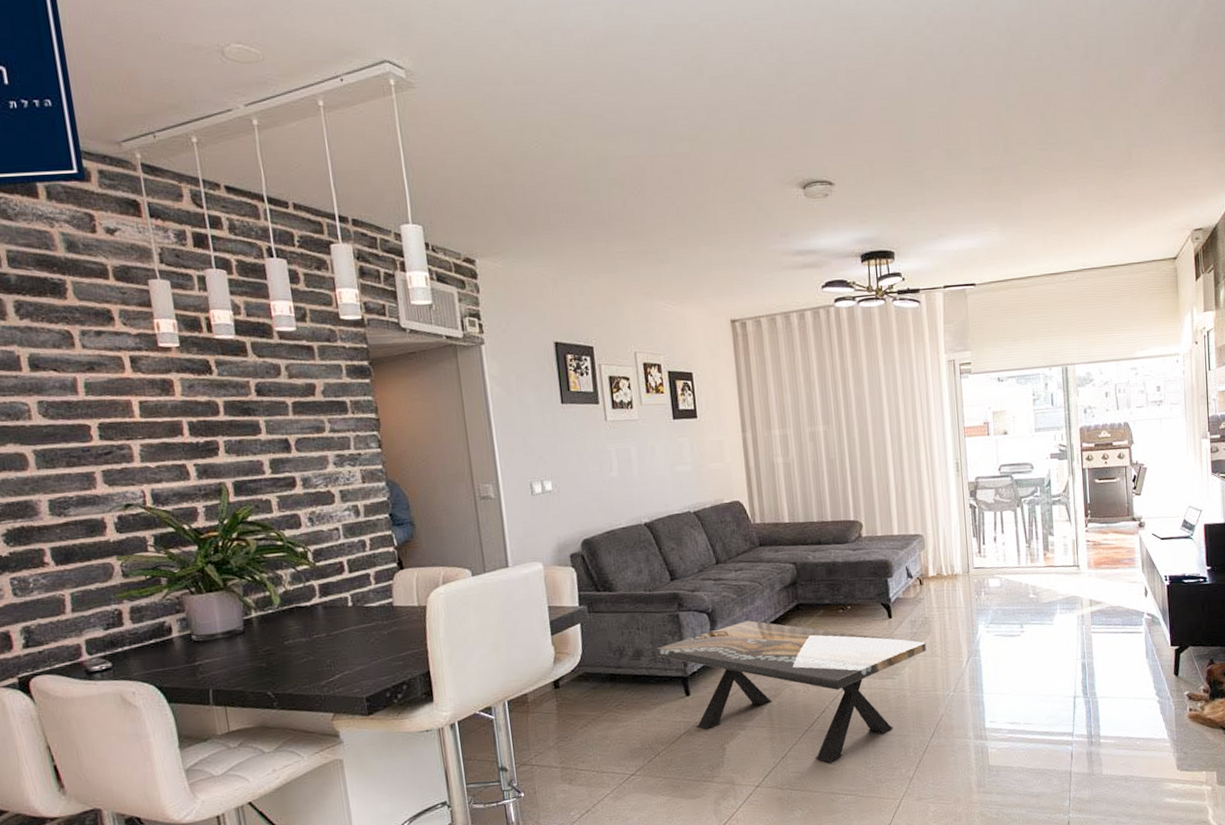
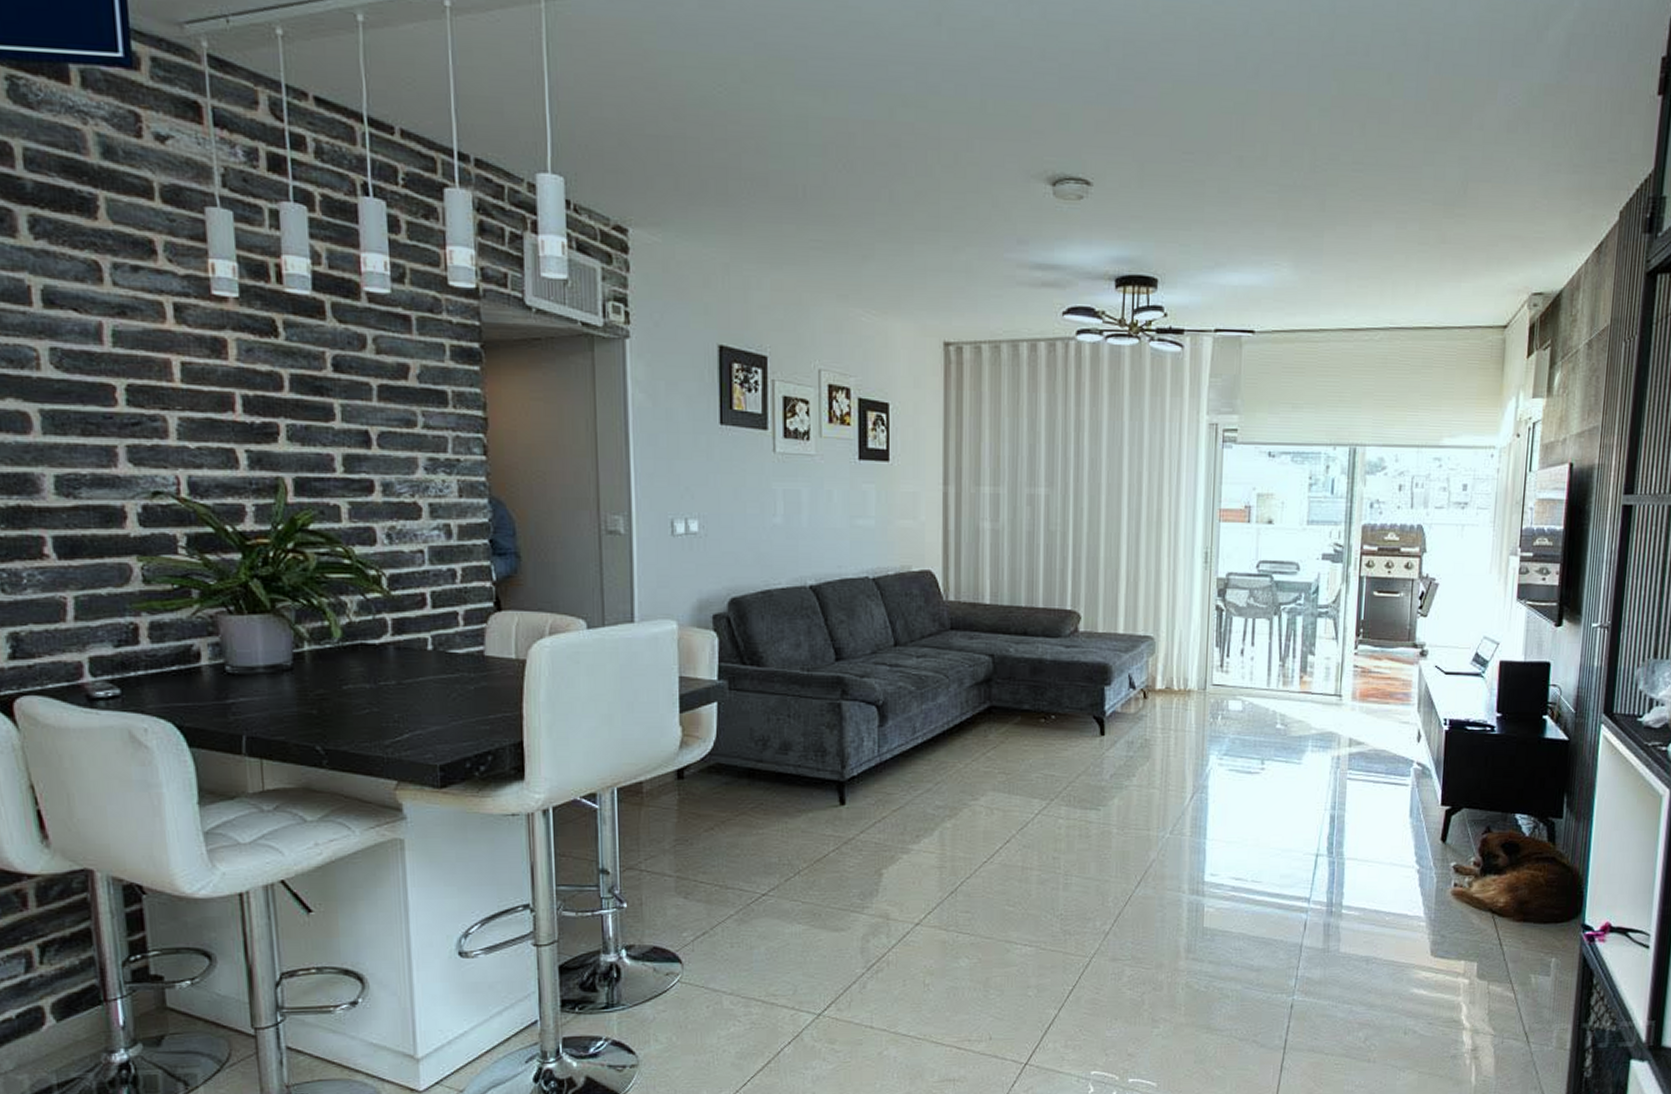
coffee table: present [655,620,926,763] -> none [808,720,1143,905]

